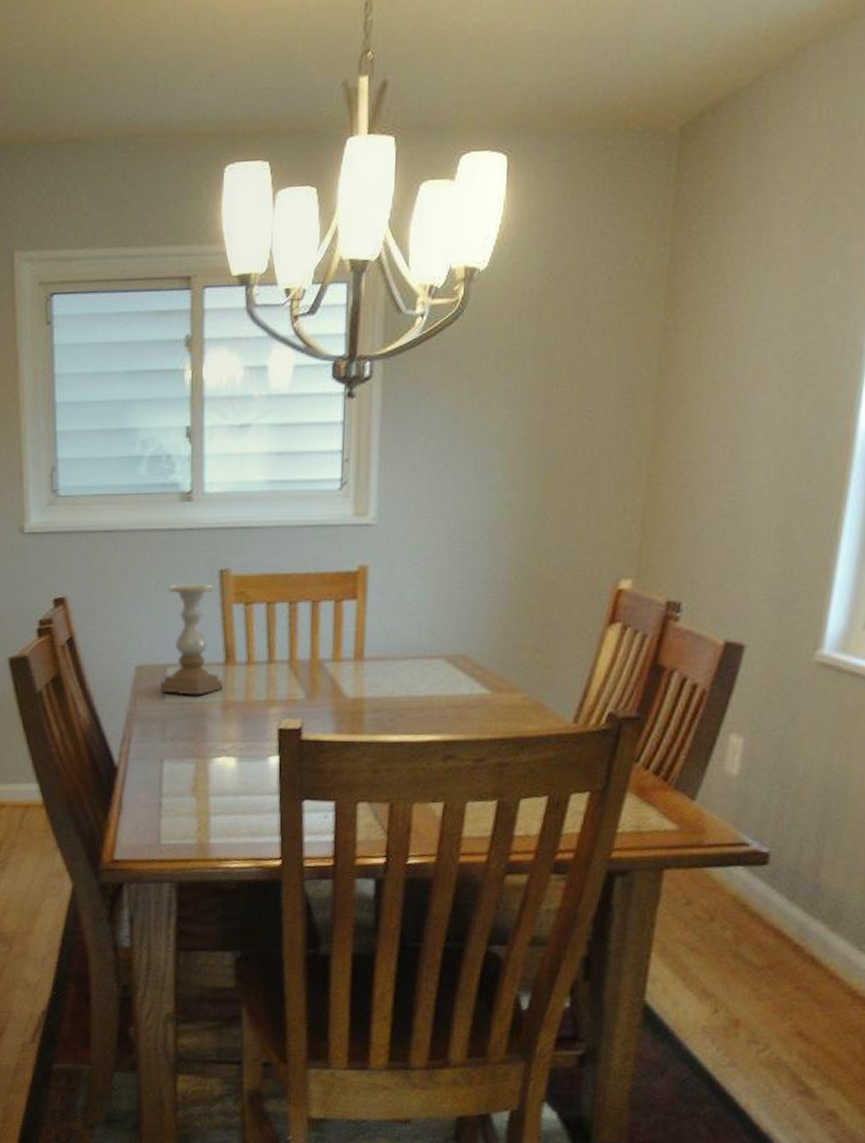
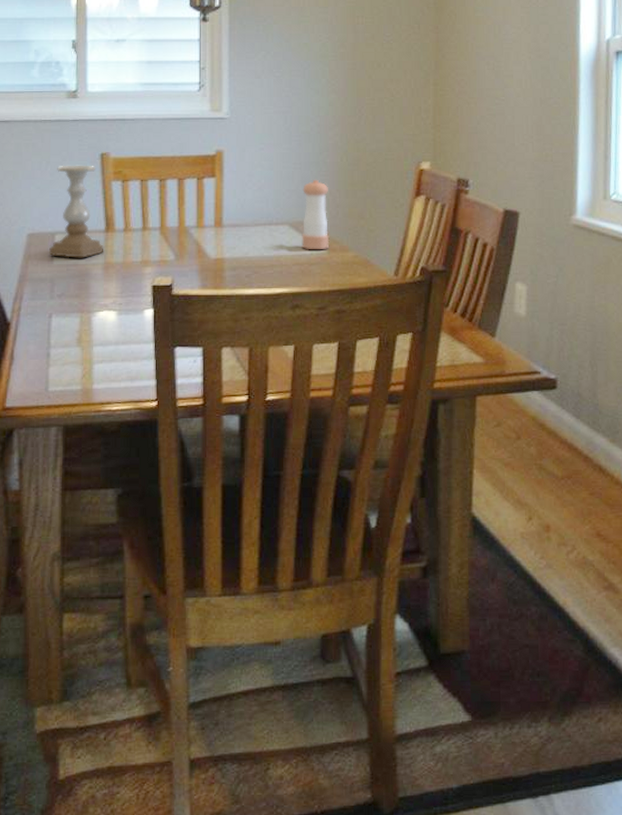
pepper shaker: none [459,601,497,690] -> present [302,179,330,250]

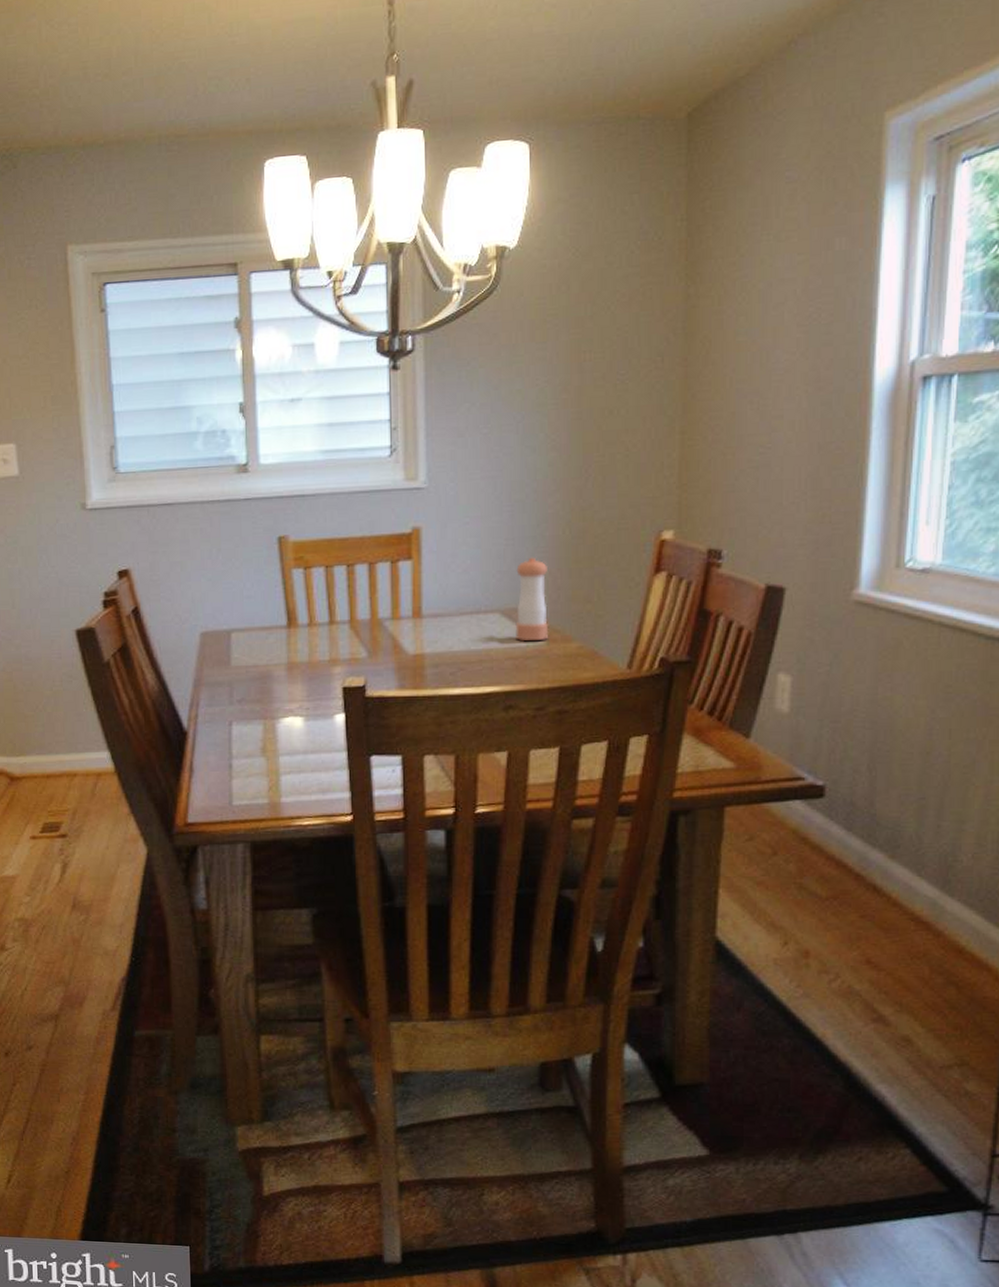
candle holder: present [49,165,104,258] -> none [225,552,287,659]

